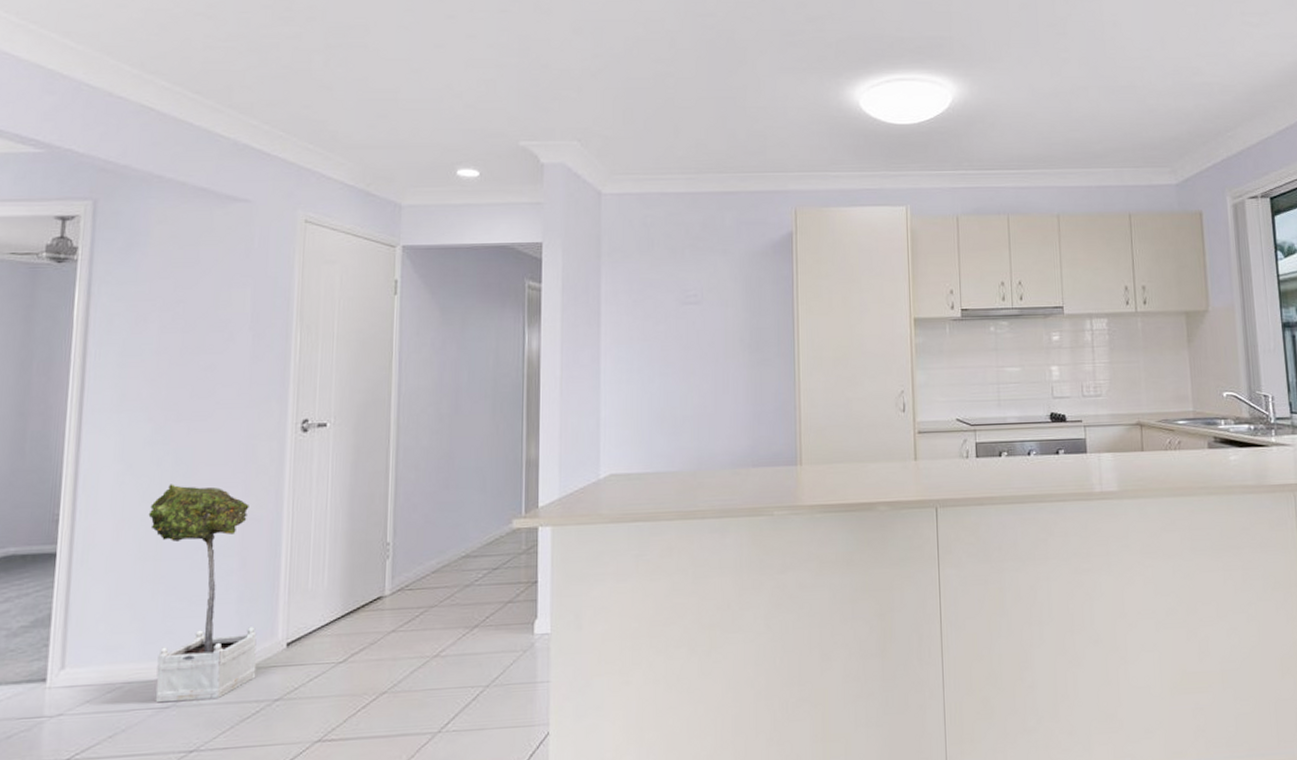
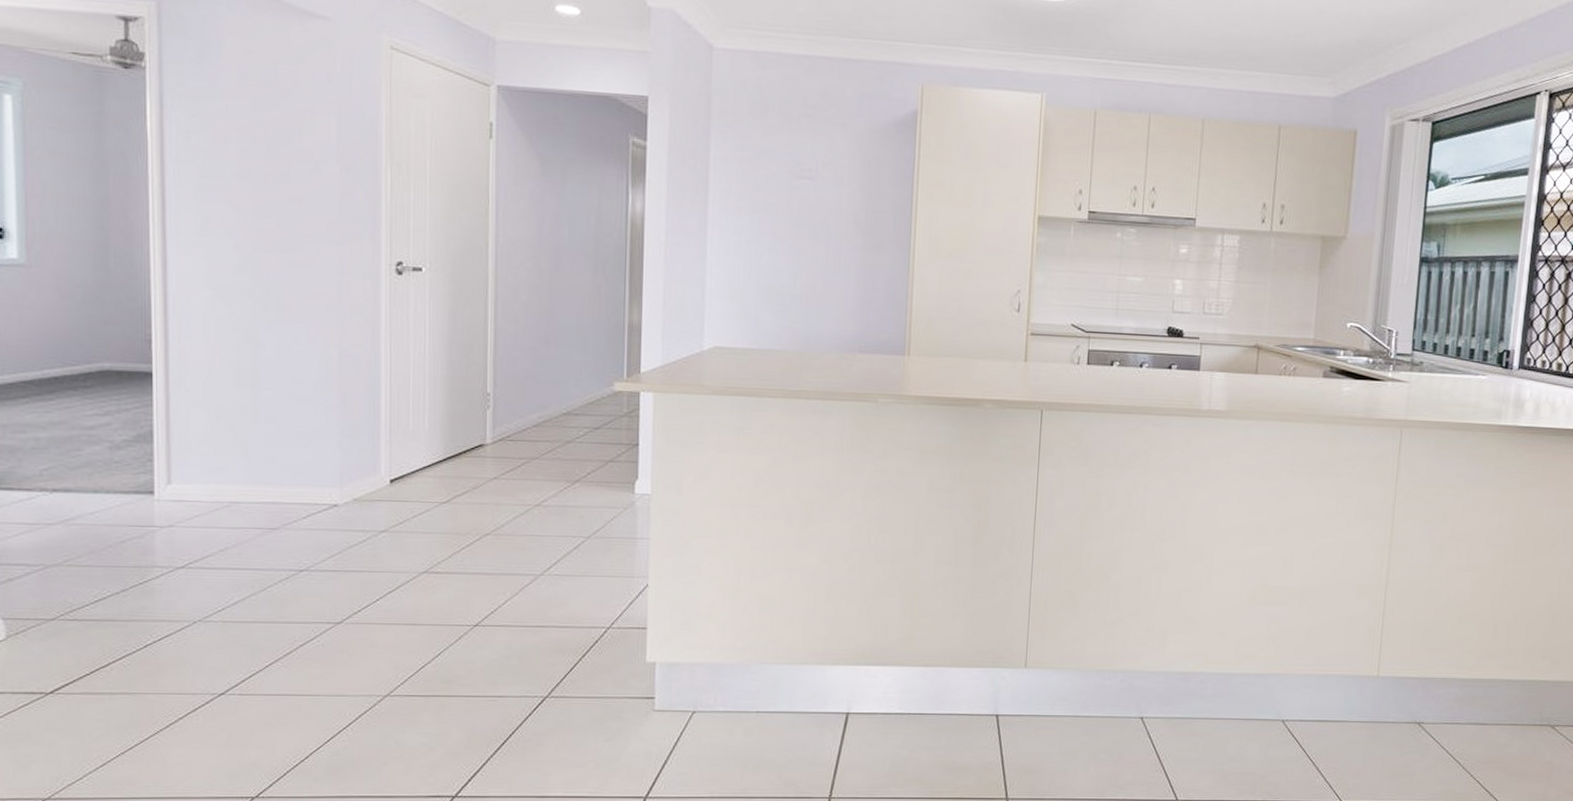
potted tree: present [148,484,257,703] -> none [243,314,361,525]

